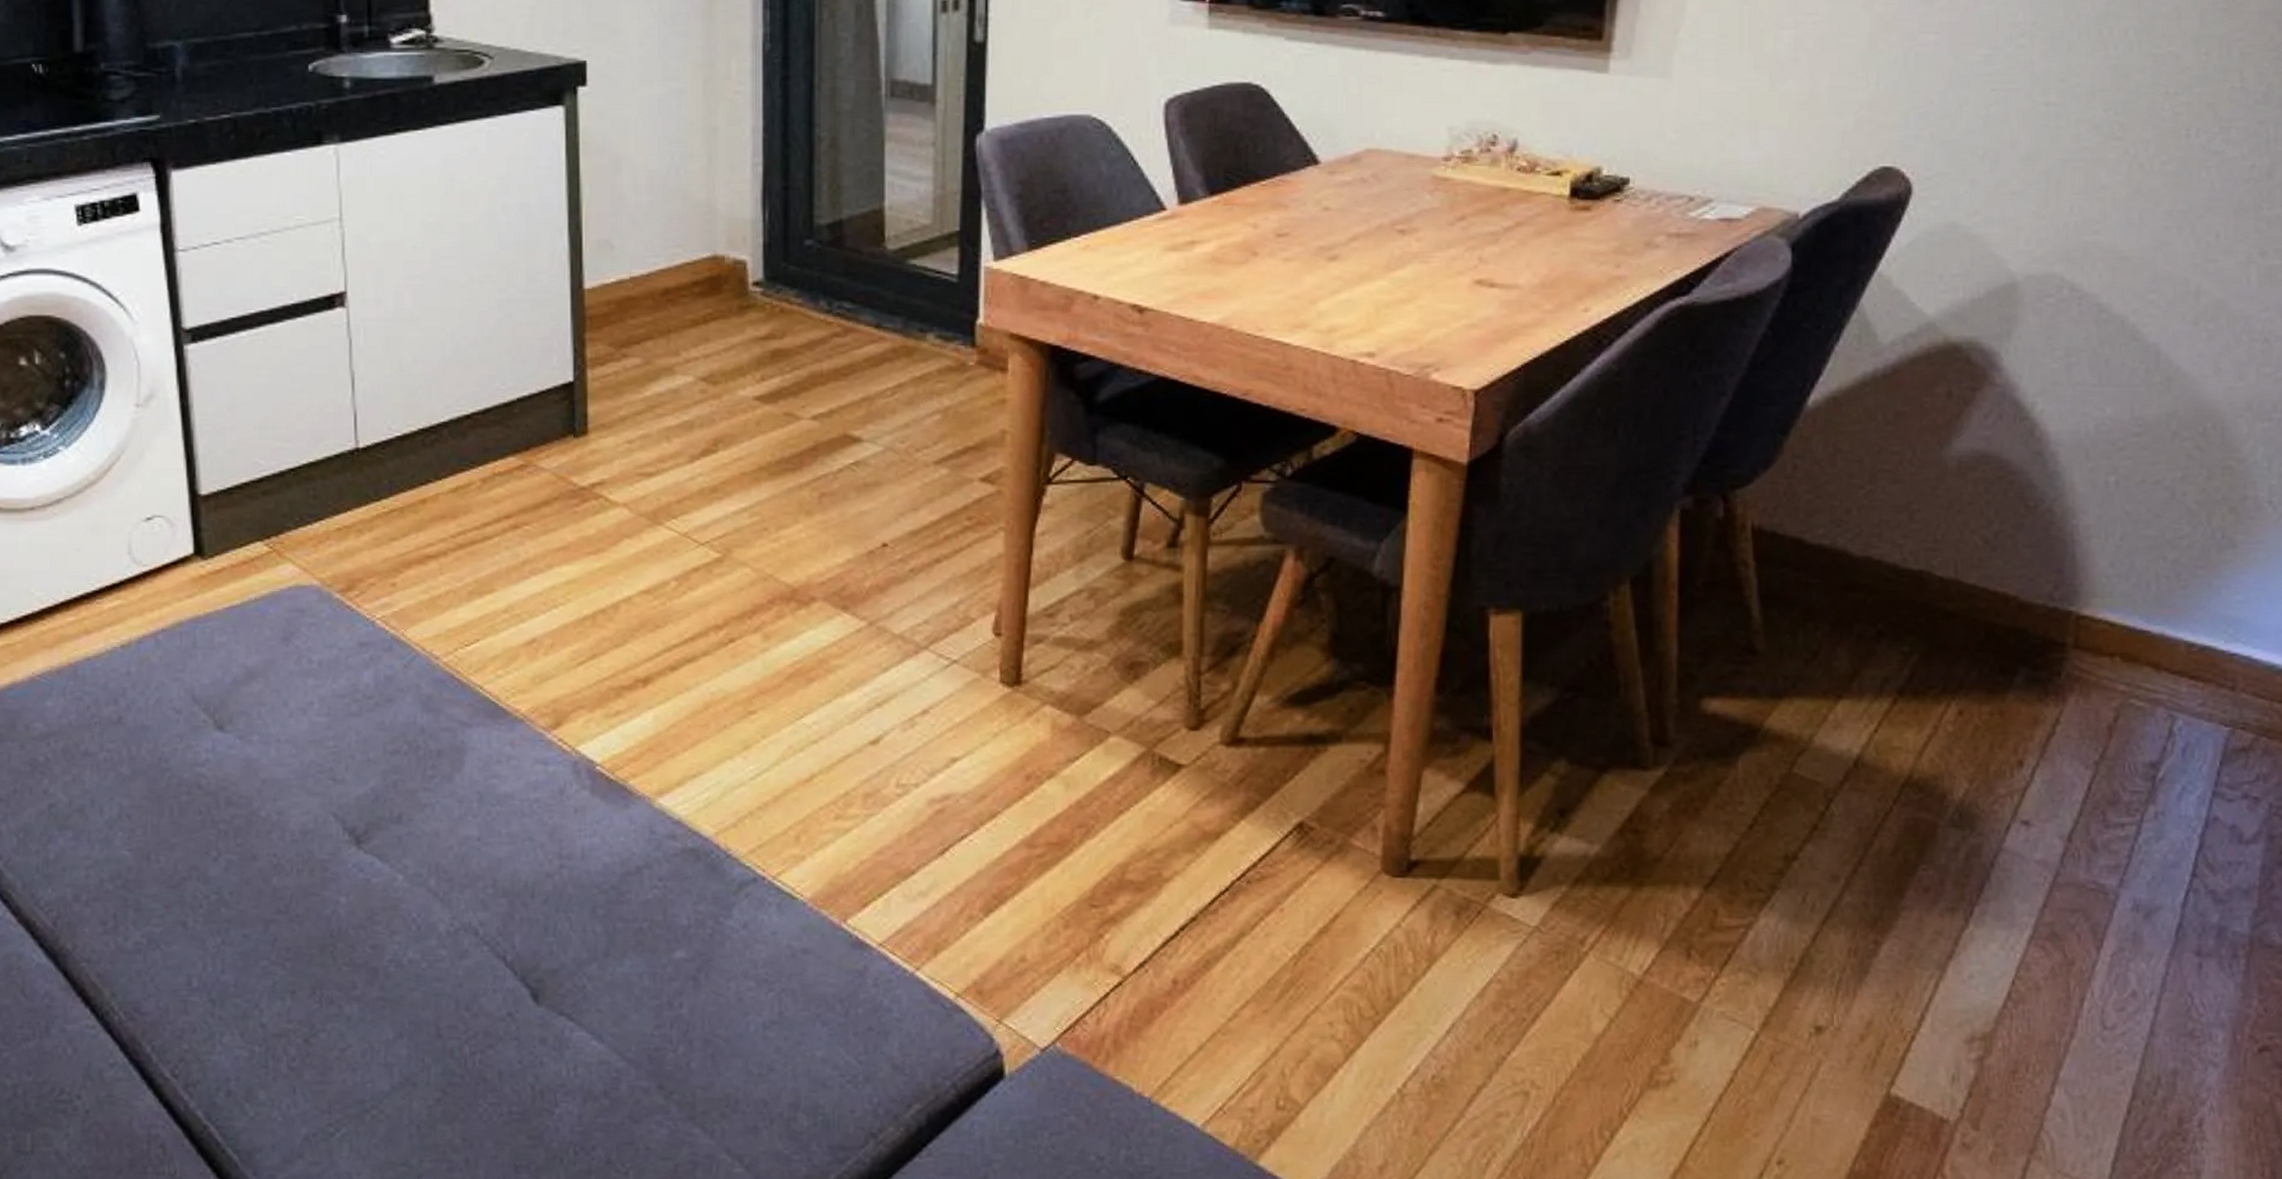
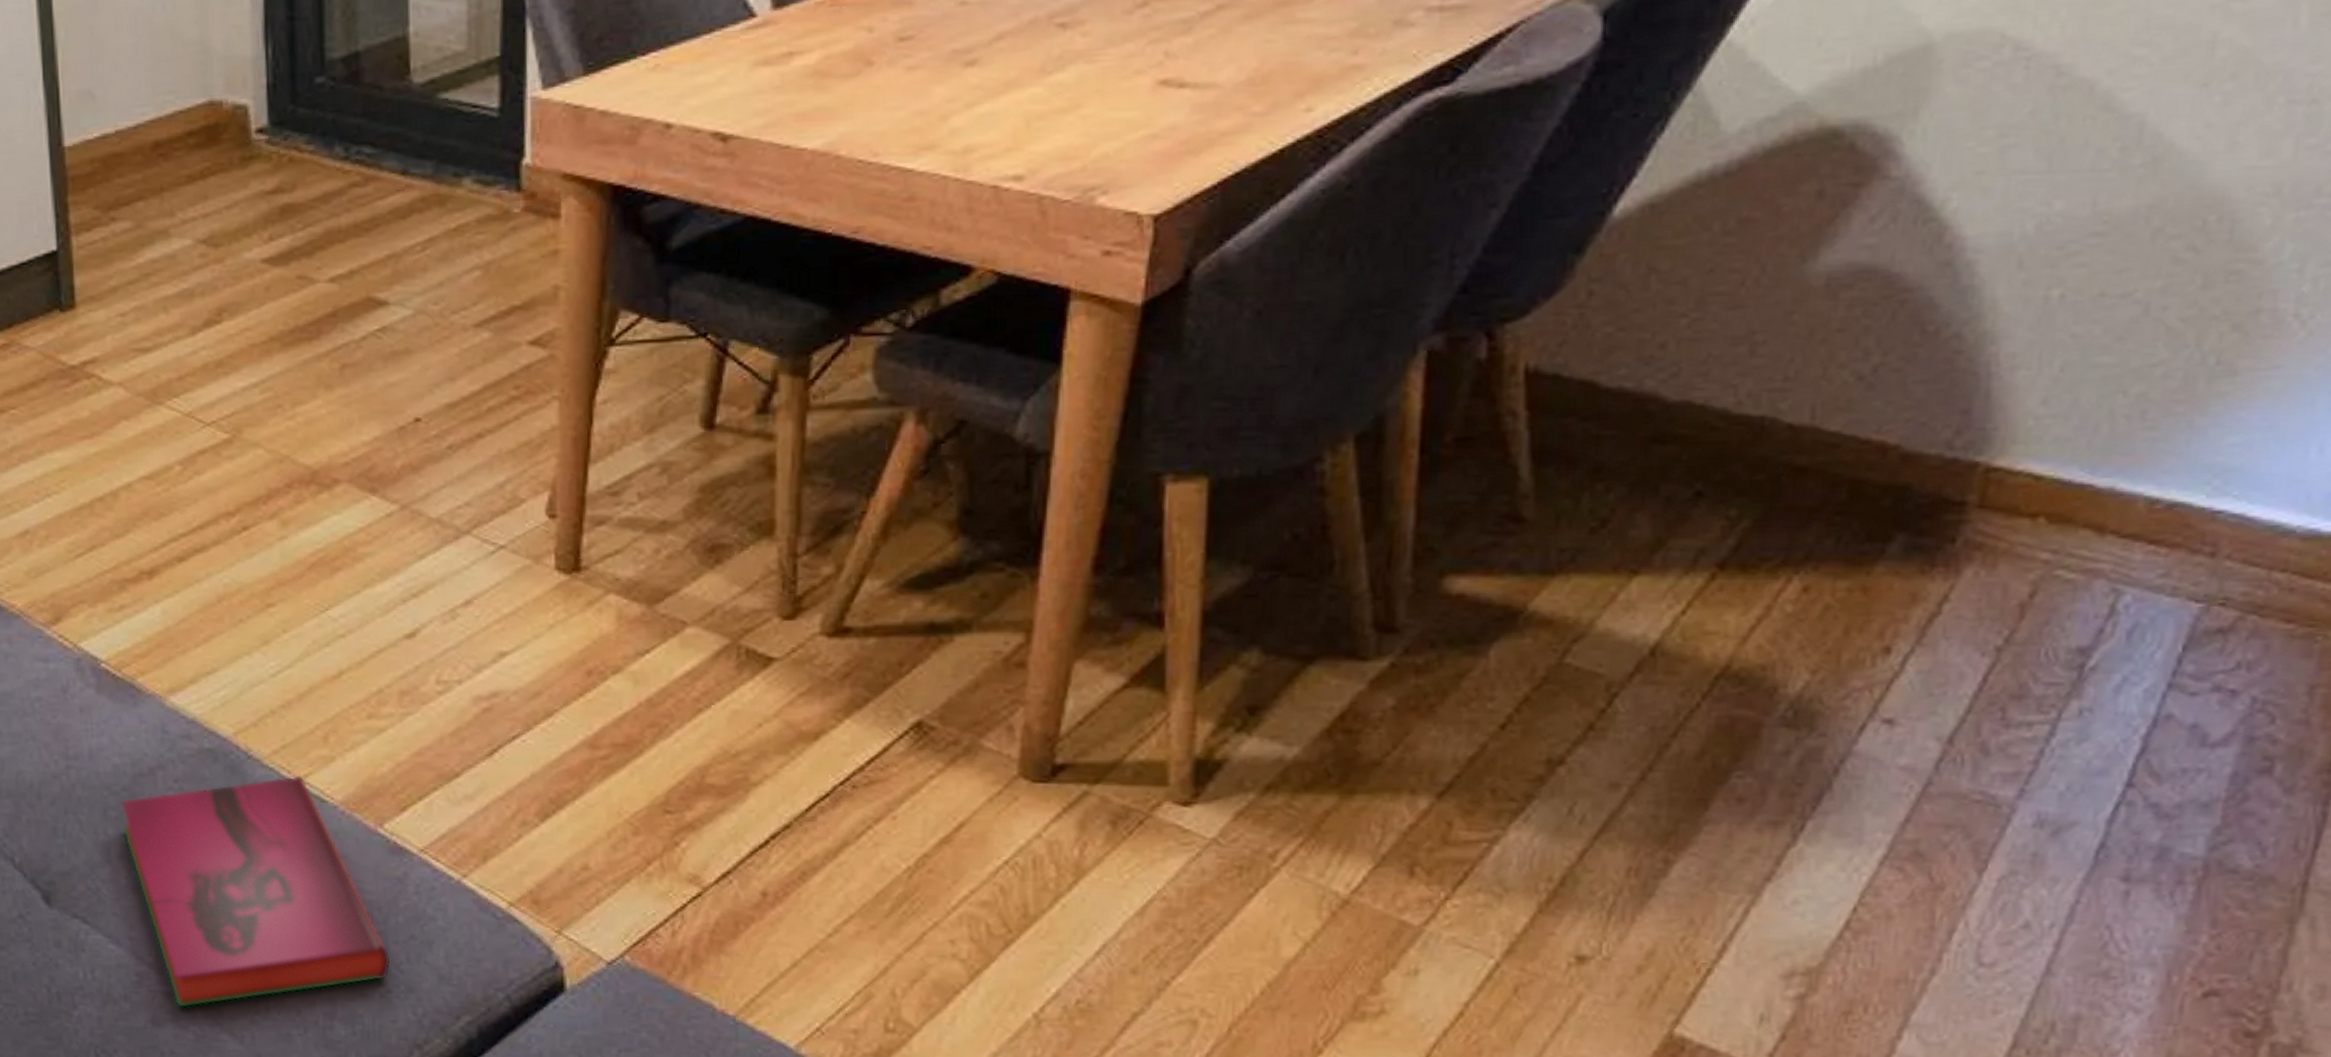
hardback book: none [608,873,850,1104] -> present [120,775,391,1009]

